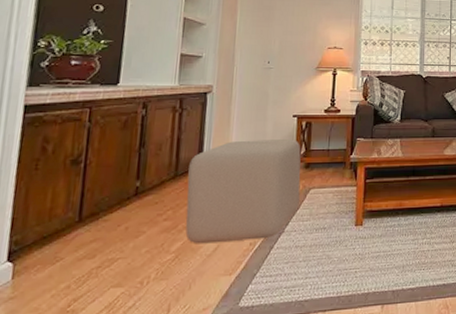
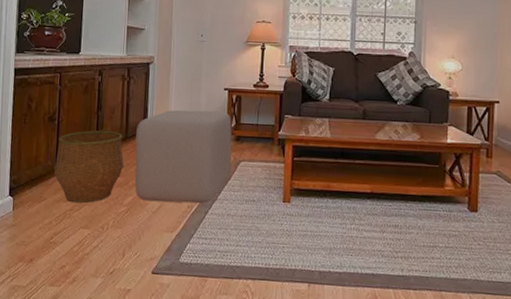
basket: none [76,166,173,259] -> present [54,127,124,204]

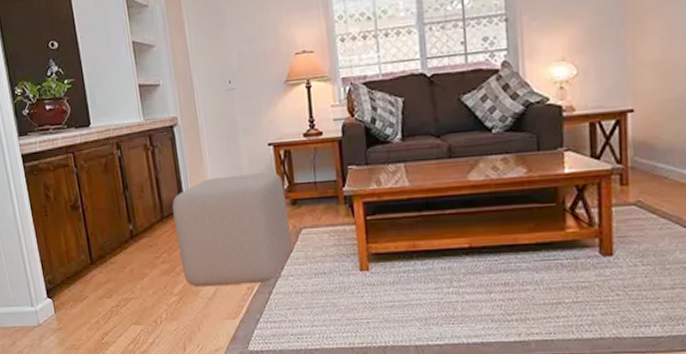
basket: present [54,127,124,204] -> none [87,209,167,298]

